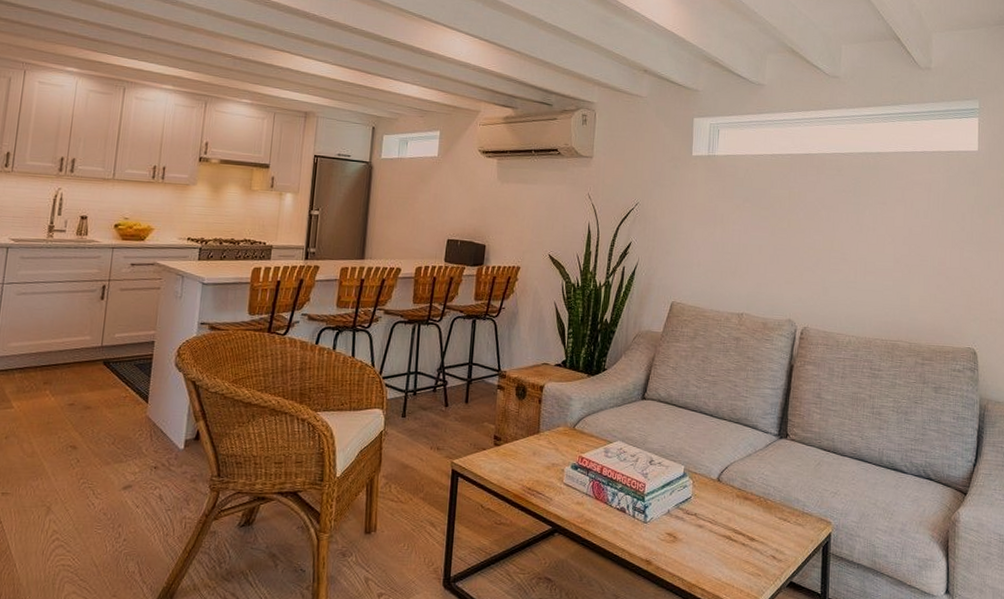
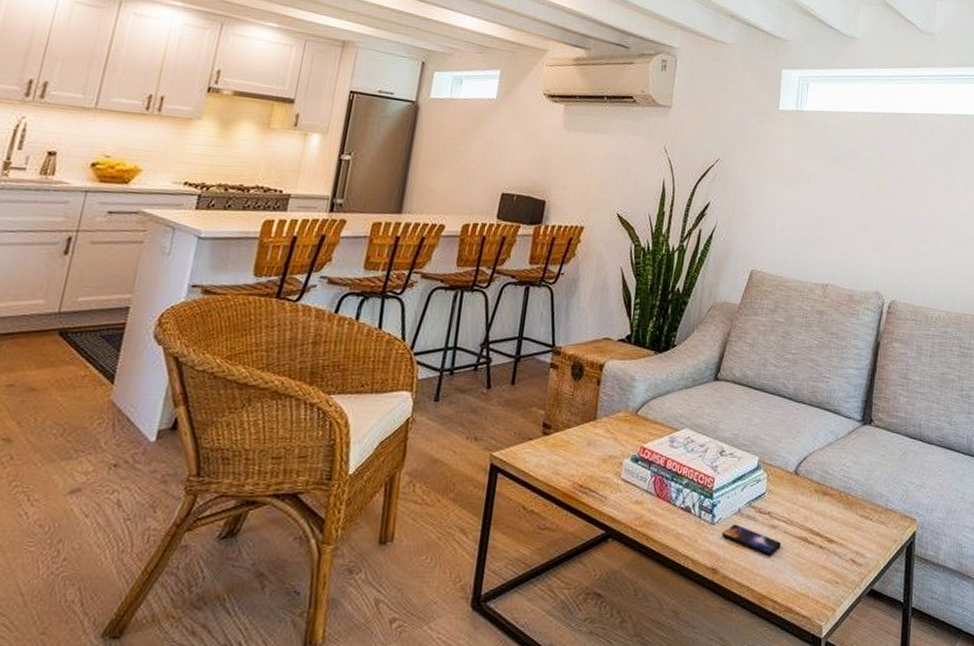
smartphone: none [654,523,707,551] -> present [721,524,781,556]

